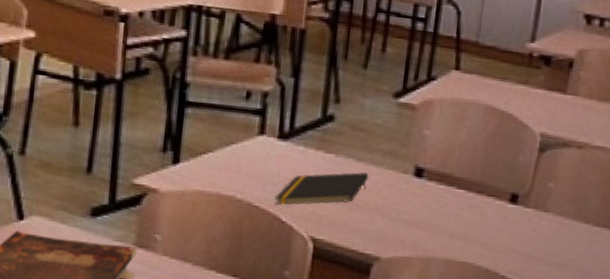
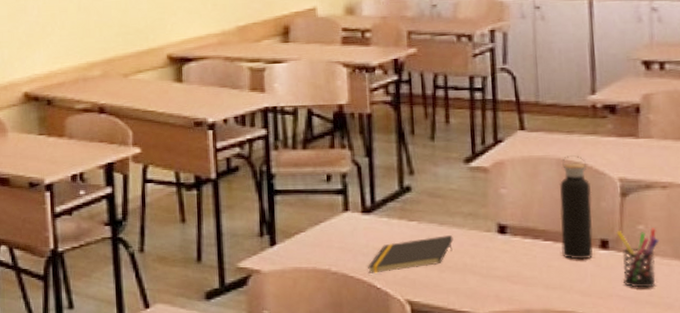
water bottle: none [472,103,512,212] -> present [559,155,593,260]
pen holder: none [525,186,565,246] -> present [616,228,660,288]

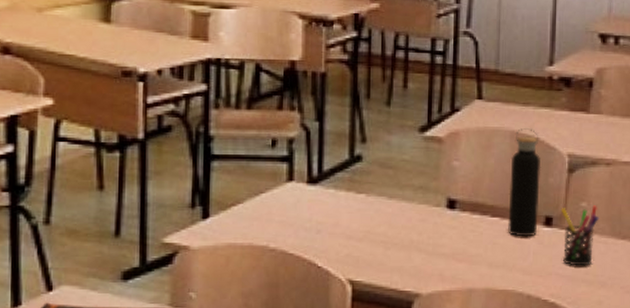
notepad: present [368,235,454,273] -> none [309,210,402,250]

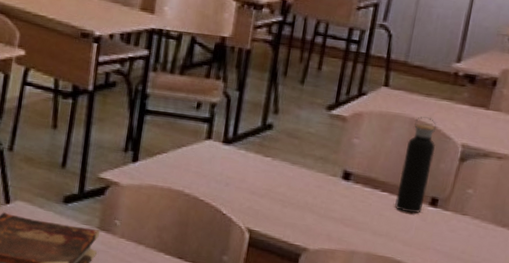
pen holder: present [560,205,599,266] -> none [442,192,483,246]

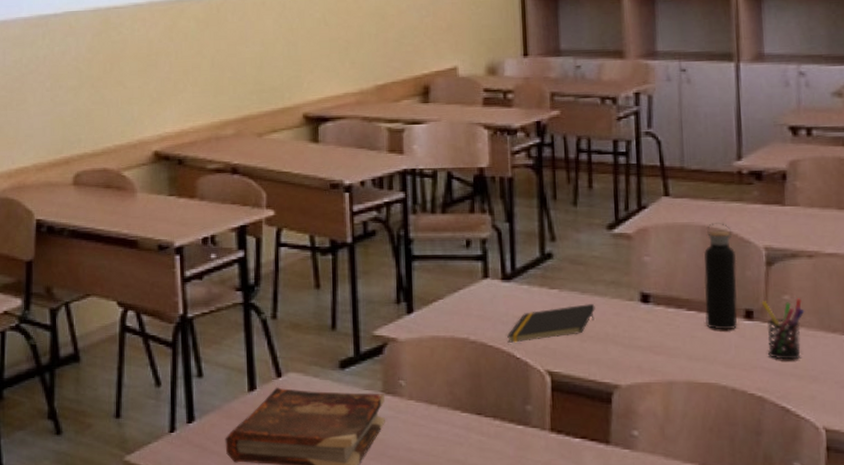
notepad: none [217,173,301,201] -> present [507,304,595,343]
pen holder: none [442,192,483,246] -> present [761,298,805,360]

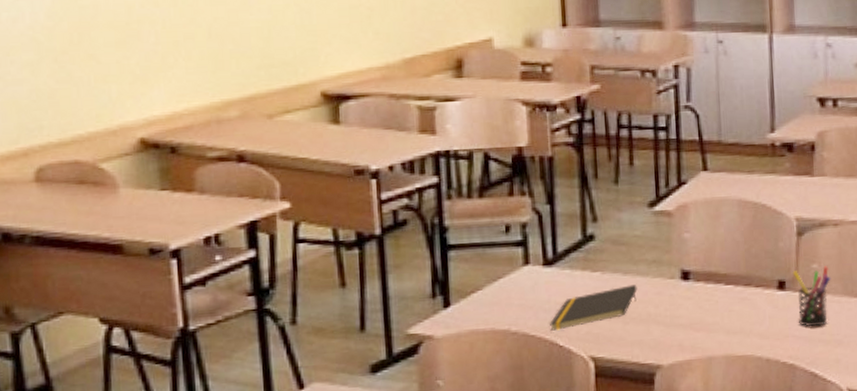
water bottle: present [703,223,738,330] -> none [740,196,771,303]

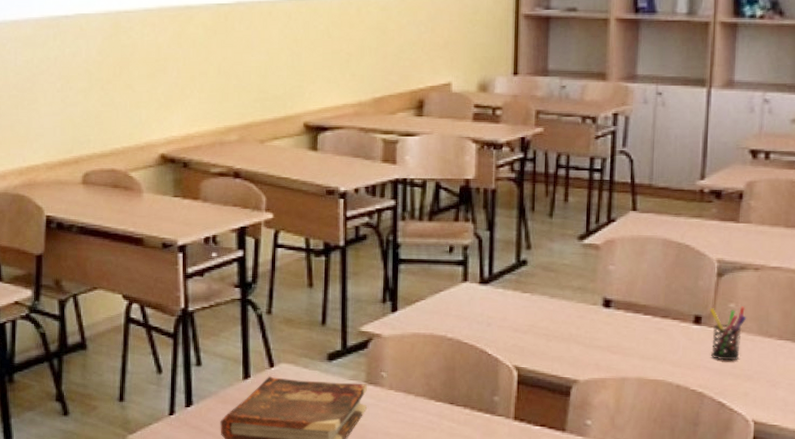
notepad: present [550,285,638,331] -> none [481,307,562,341]

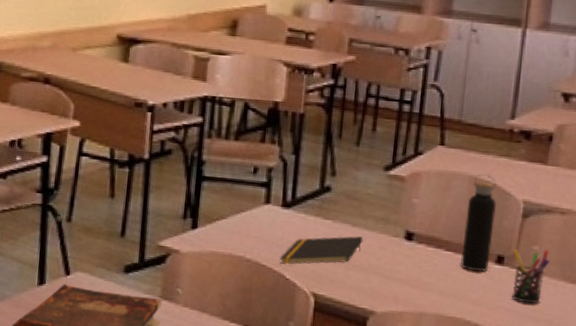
notepad: none [481,307,562,341] -> present [280,236,363,265]
water bottle: none [658,237,692,333] -> present [459,174,497,272]

